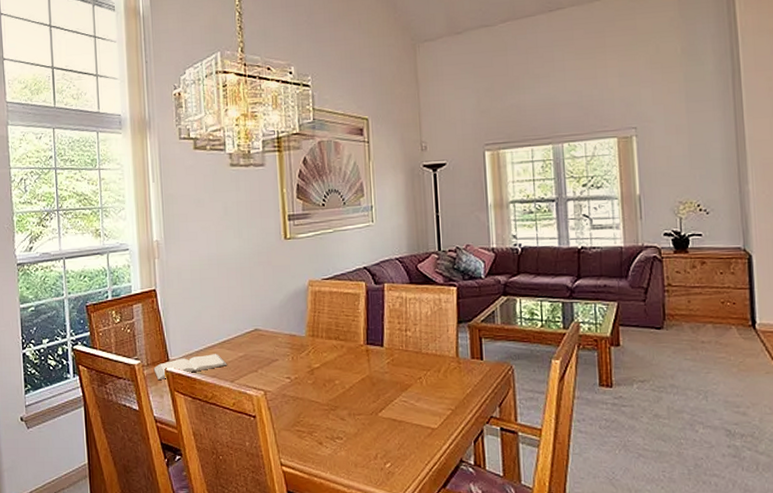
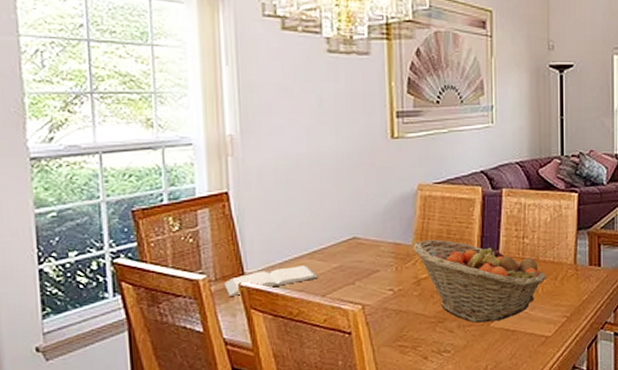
fruit basket: none [306,332,430,412] -> present [413,239,546,323]

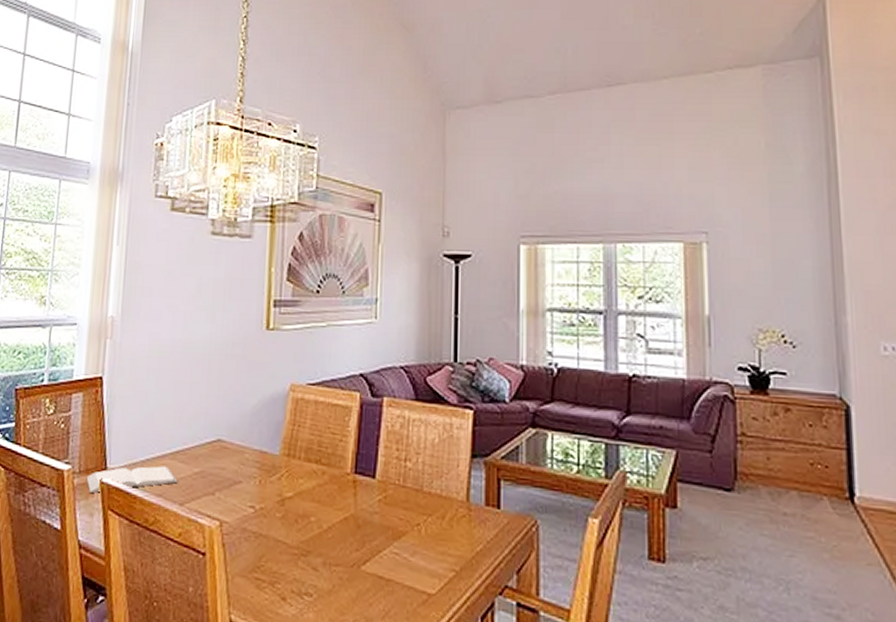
fruit basket: present [413,239,546,323] -> none [280,451,431,564]

